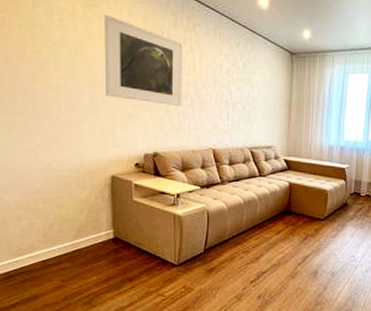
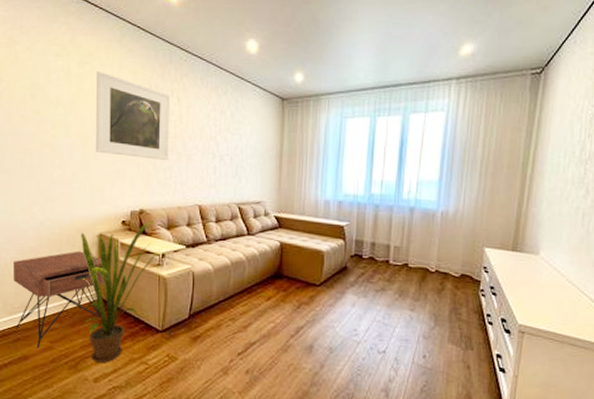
nightstand: none [17,192,119,288] -> present [14,251,105,348]
house plant: none [92,163,175,298] -> present [81,220,160,364]

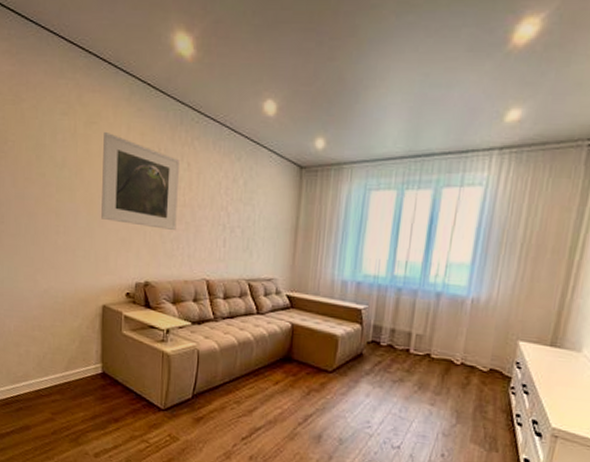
nightstand: present [14,251,105,348] -> none [17,322,108,419]
house plant: present [81,220,160,364] -> none [83,294,165,439]

